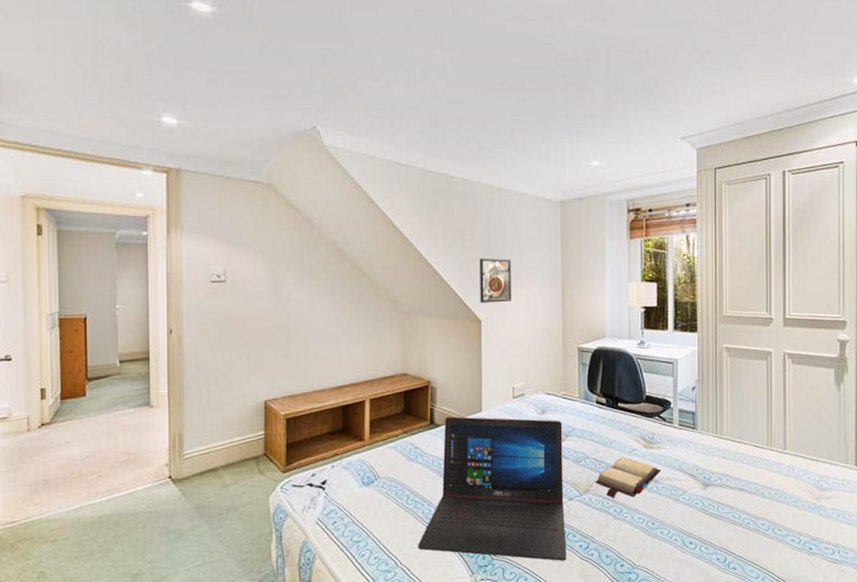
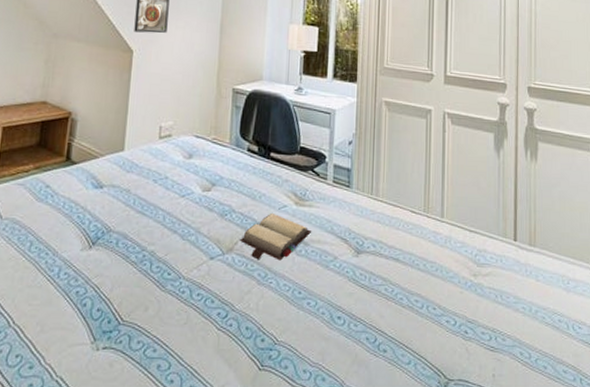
laptop: present [418,416,567,561] -> none [35,153,210,331]

